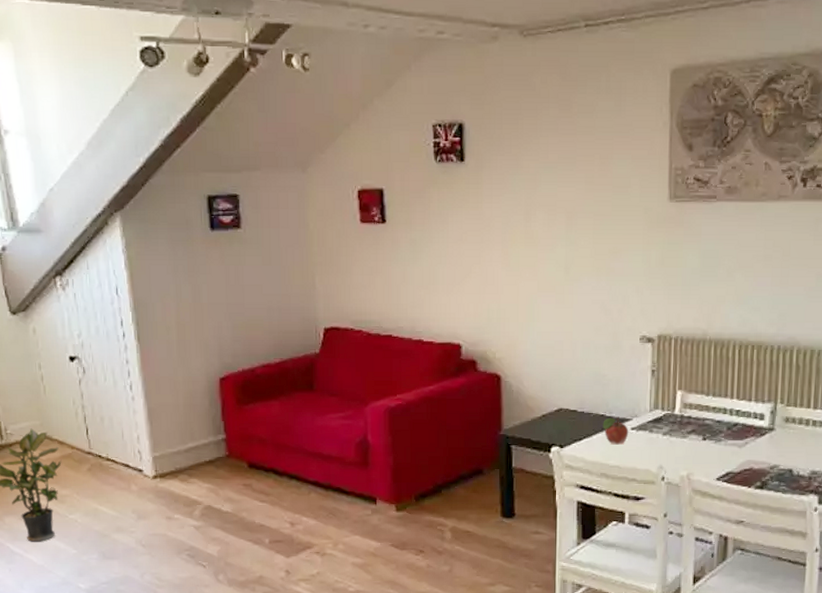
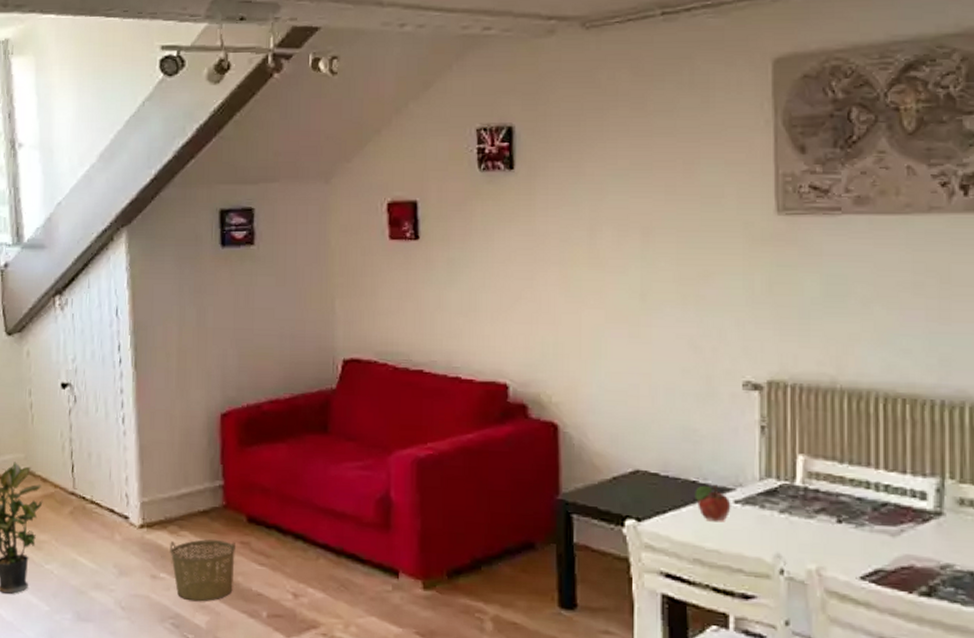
basket: none [181,484,239,535] -> present [170,539,235,602]

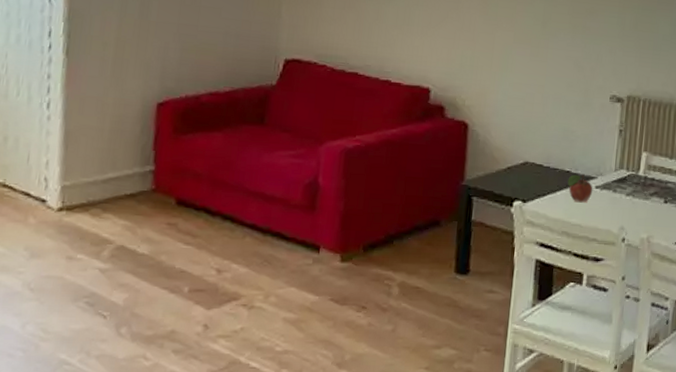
basket: present [170,539,235,602] -> none [90,221,162,281]

